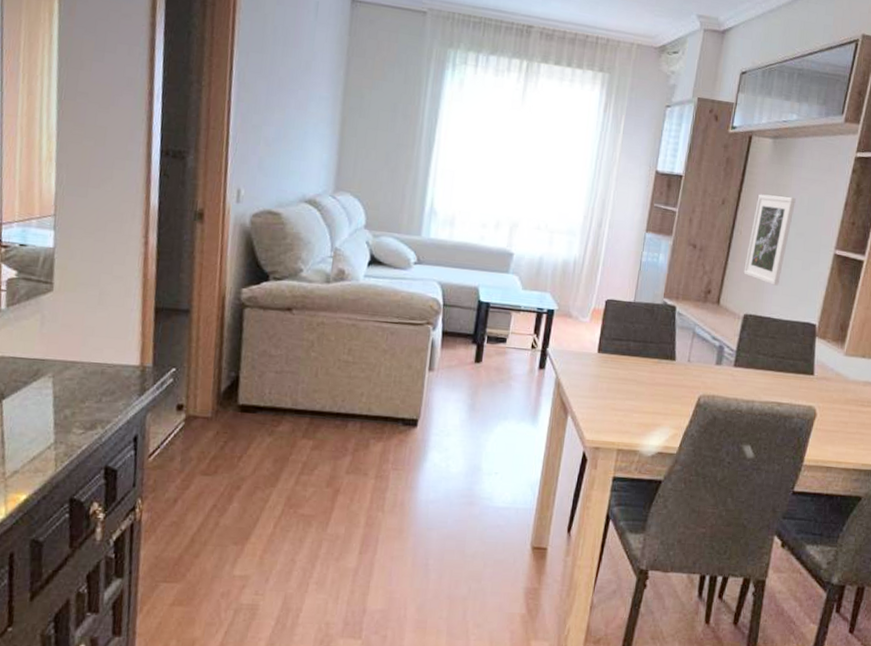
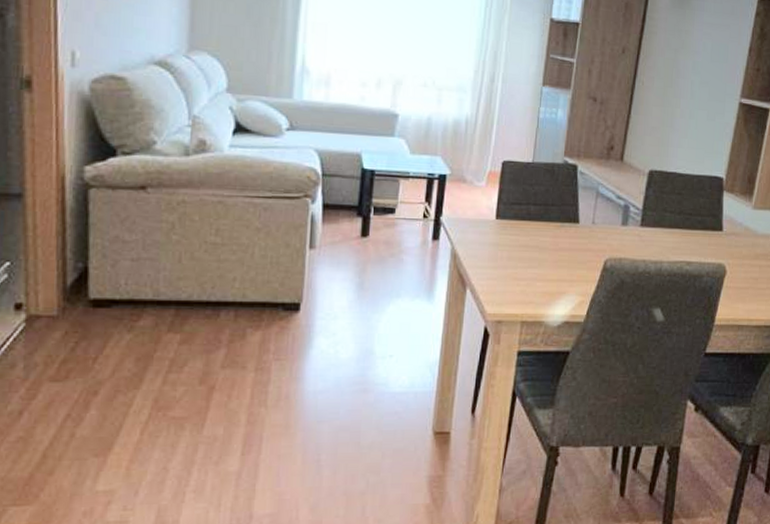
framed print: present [743,194,796,286] -> none [647,41,699,139]

